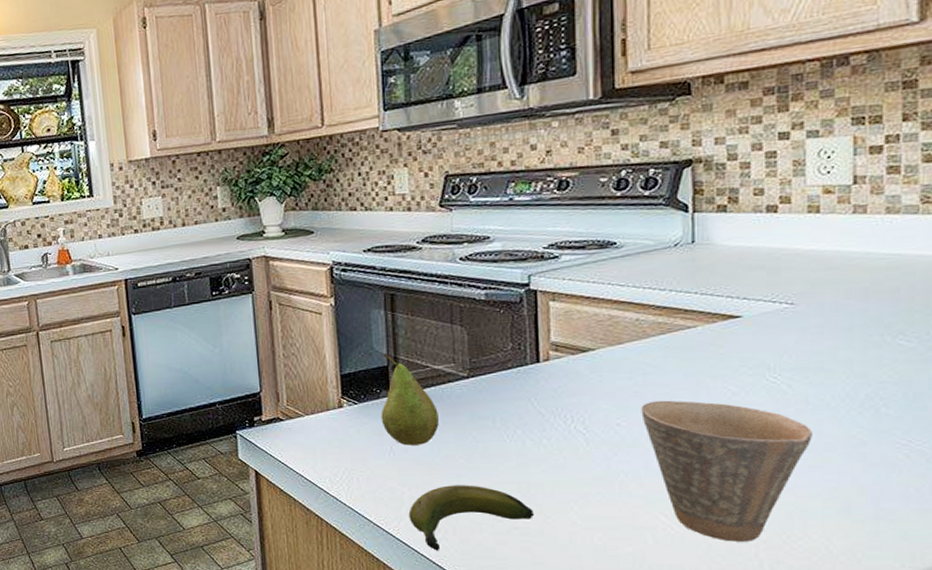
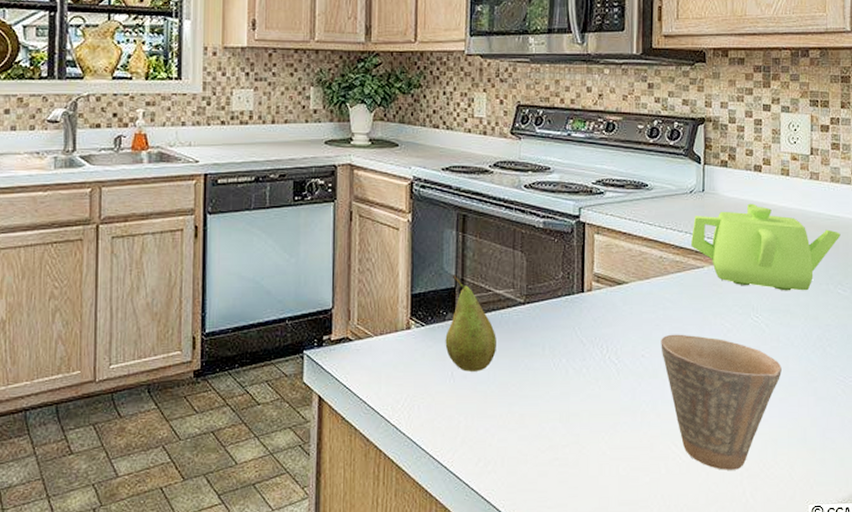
banana: present [408,485,534,551] -> none [463,414,572,484]
teapot: none [677,250,902,347] -> present [690,203,841,291]

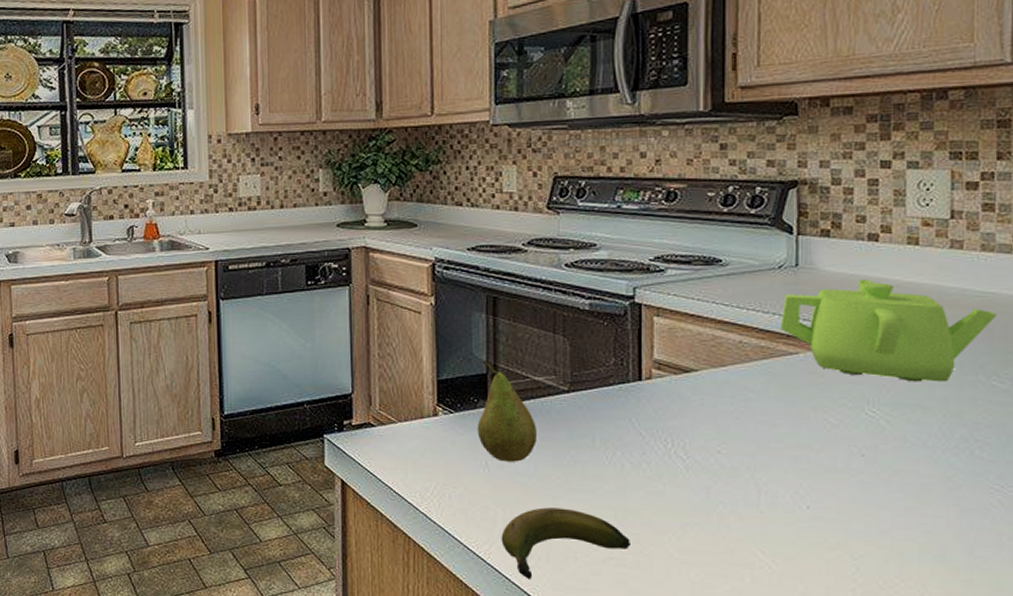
banana: none [463,414,572,484] -> present [501,507,630,579]
cup: present [661,334,782,470] -> none [742,429,909,585]

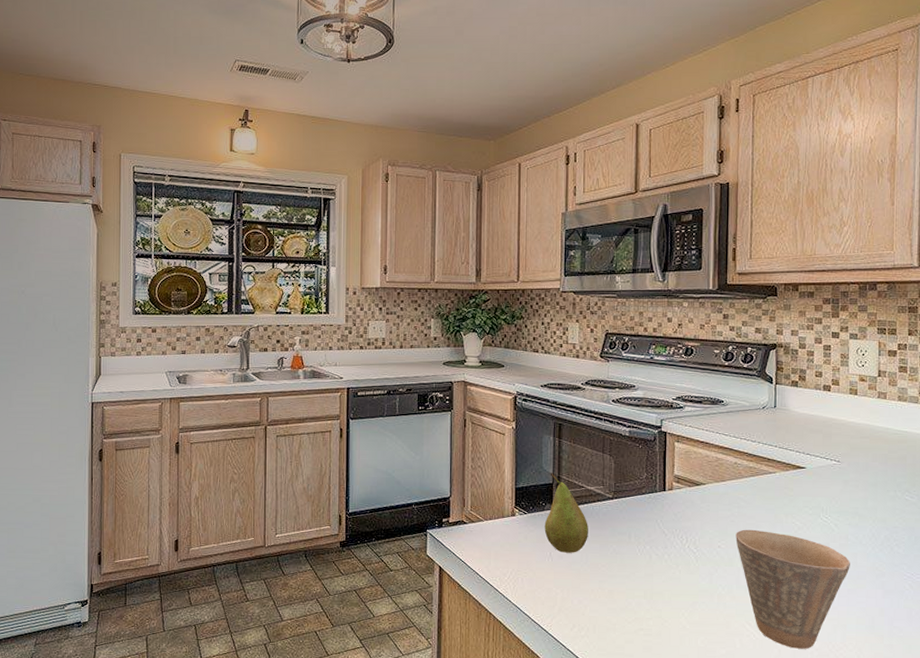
banana: present [501,507,630,579] -> none [560,589,655,646]
cup: none [742,429,909,585] -> present [736,529,850,649]
teapot: present [780,279,996,382] -> none [763,418,908,497]

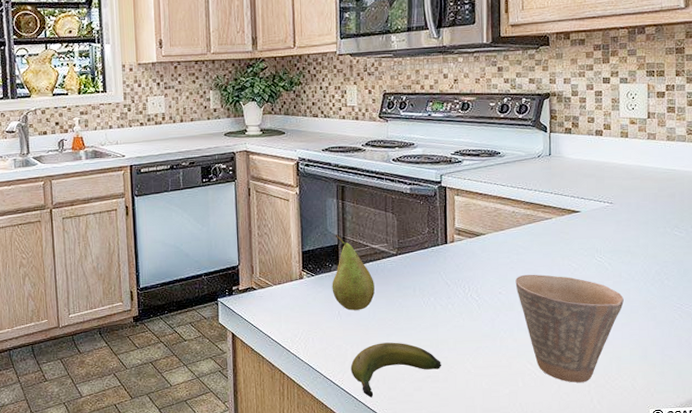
banana: none [560,589,655,646] -> present [350,342,441,398]

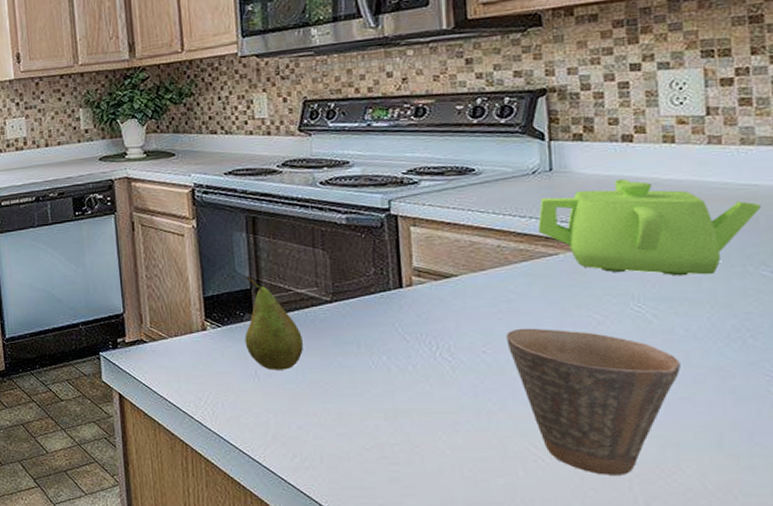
banana: present [350,342,441,398] -> none [274,411,402,480]
teapot: none [539,163,677,235] -> present [537,178,761,276]

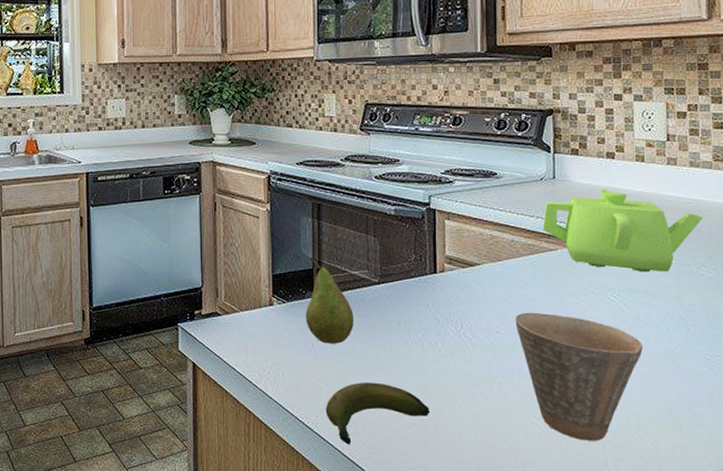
banana: none [274,411,402,480] -> present [325,382,430,445]

